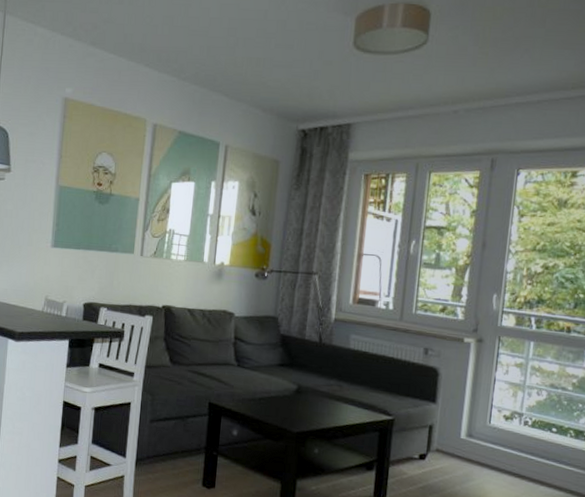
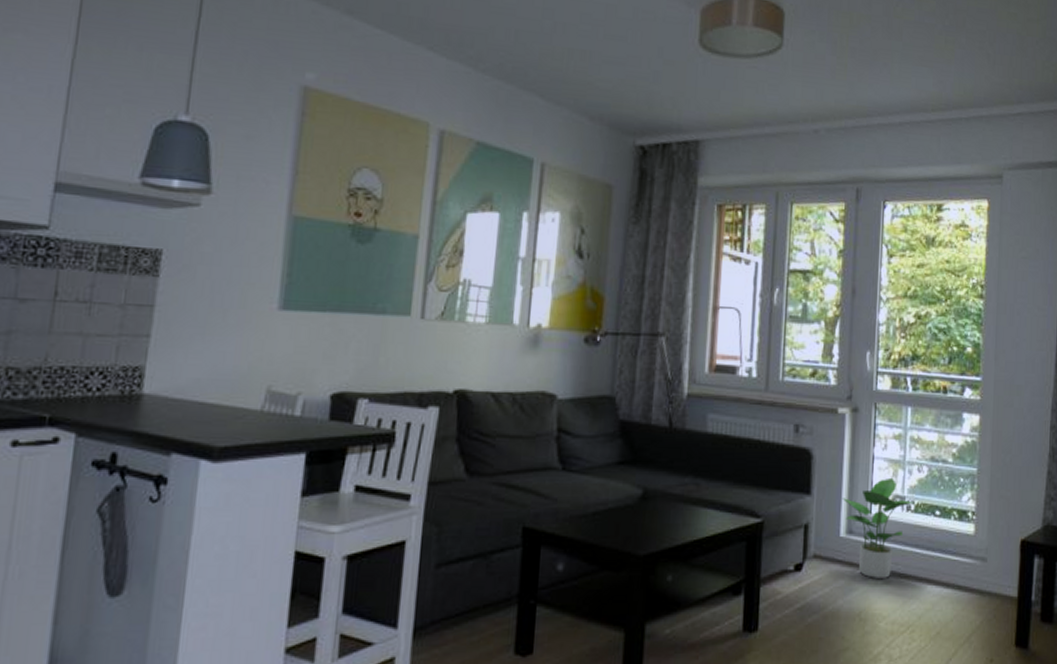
potted plant: none [463,397,532,476] -> present [841,477,915,578]

